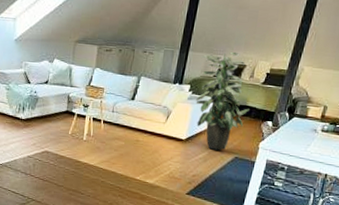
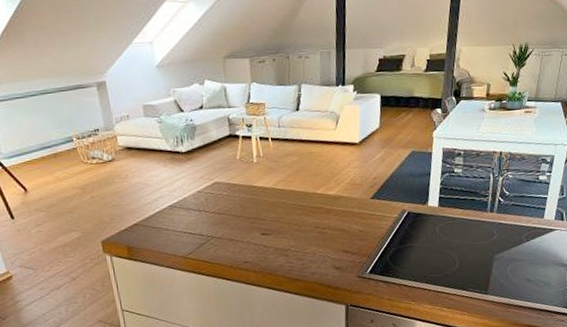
indoor plant: present [196,51,250,151] -> none [359,42,417,148]

